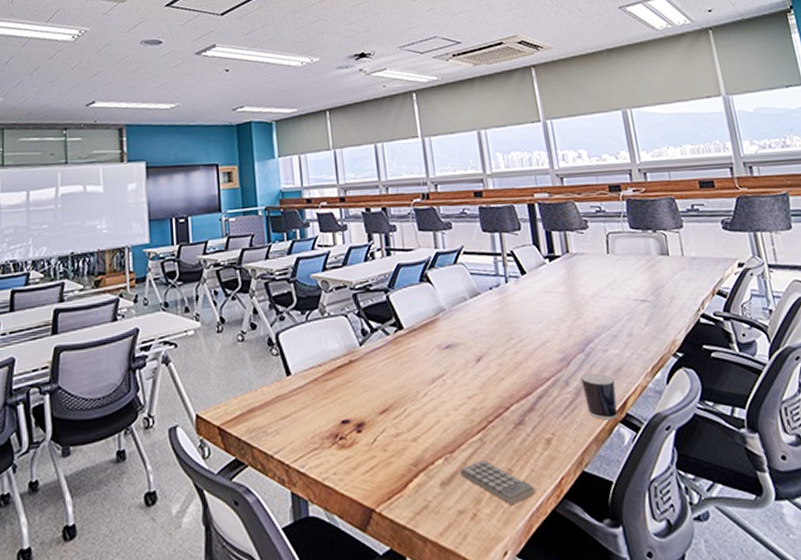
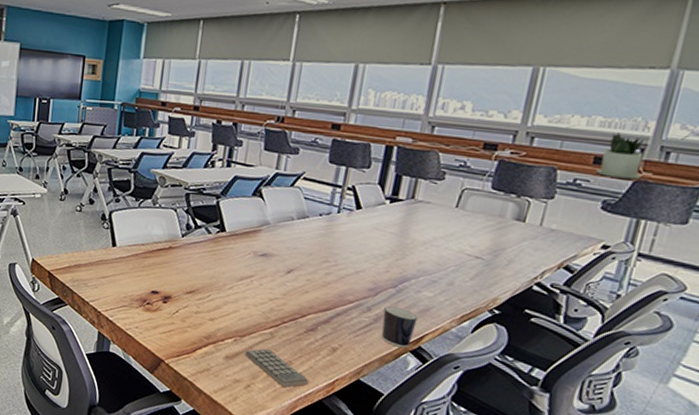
planter: none [703,156,741,198] -> present [596,133,646,180]

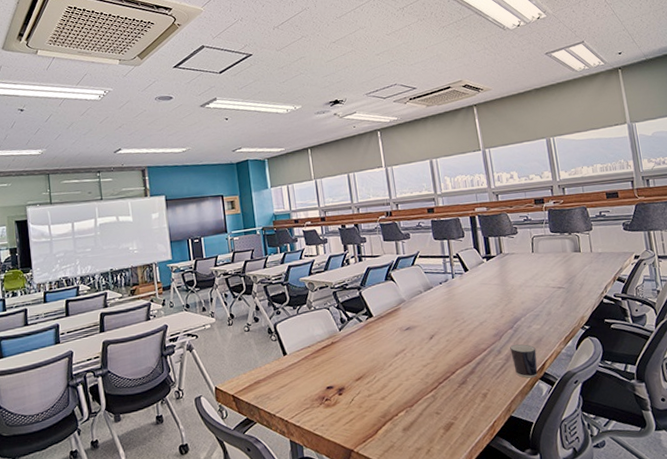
calculator: present [245,348,309,388] -> none [417,410,475,443]
planter: present [596,133,646,180] -> none [610,172,639,206]

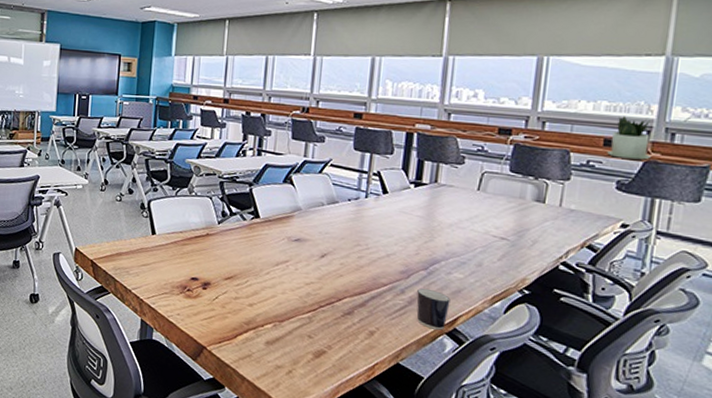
planter: none [610,172,639,206] -> present [607,116,651,160]

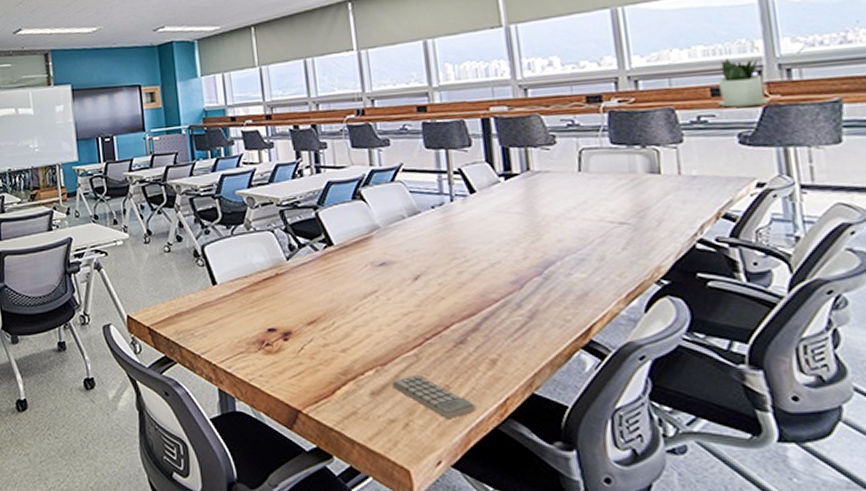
calculator: none [285,333,349,373] -> present [392,374,476,420]
mug: present [416,288,451,331] -> none [536,298,580,345]

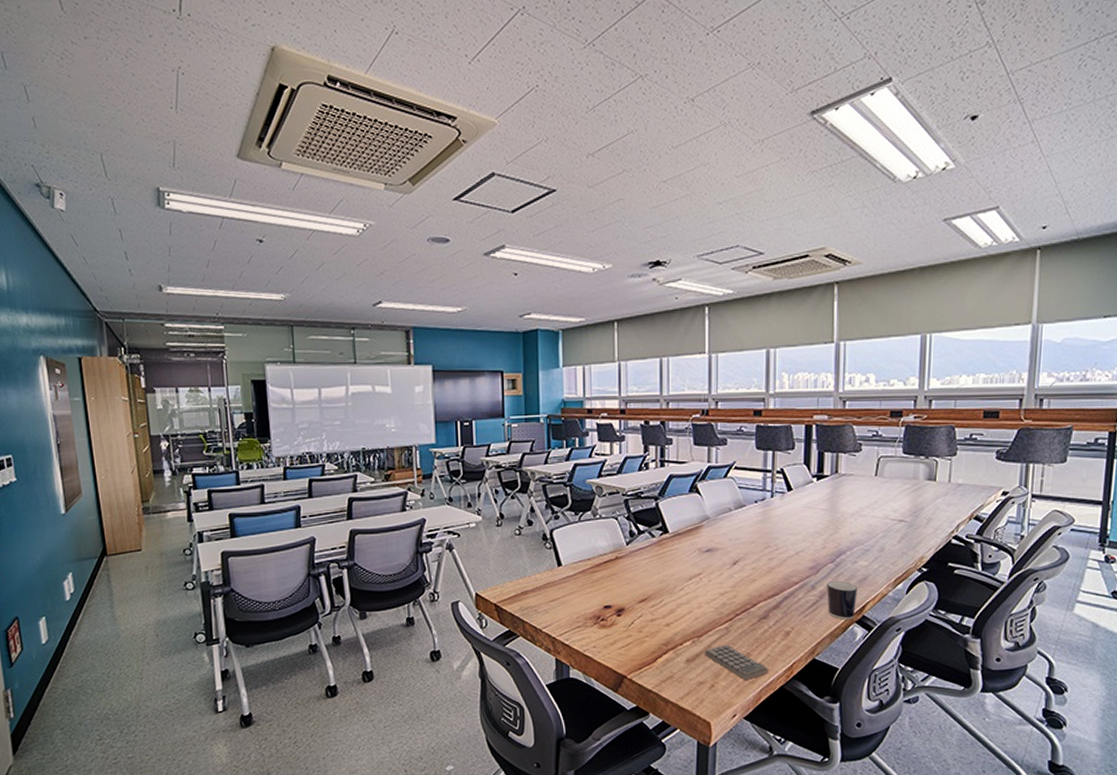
mug: none [536,298,580,345] -> present [827,581,858,620]
planter: present [718,58,770,108] -> none [987,387,1024,428]

